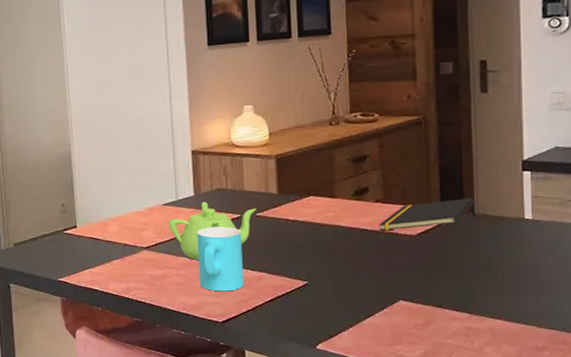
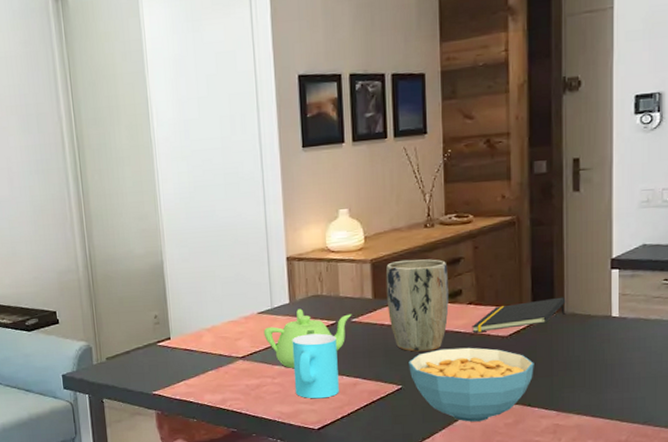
plant pot: none [290,156,355,248] -> present [385,259,449,352]
cereal bowl: none [314,245,444,321] -> present [408,347,534,422]

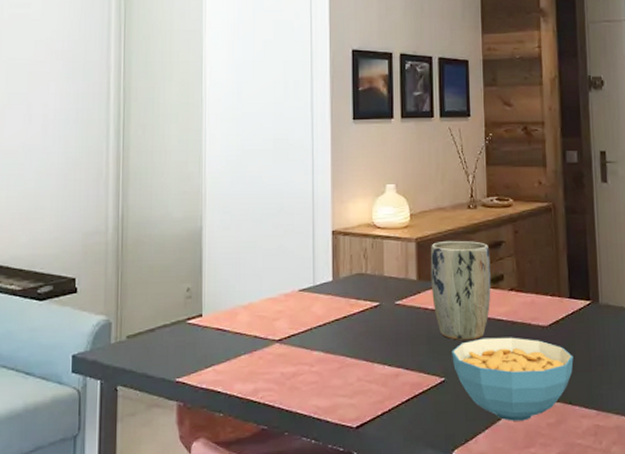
teapot: present [263,309,352,369] -> none [304,287,396,356]
cup: present [292,333,339,399] -> none [333,316,380,391]
notepad: present [472,297,566,333] -> none [513,287,600,322]

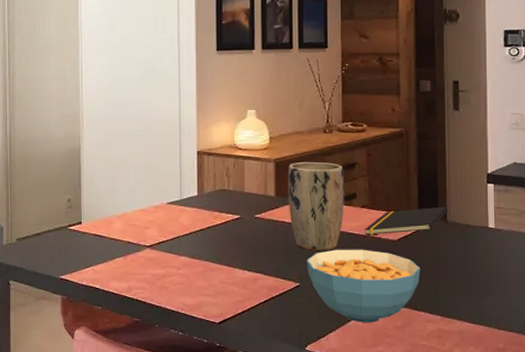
notepad: none [513,287,600,322] -> present [365,206,448,236]

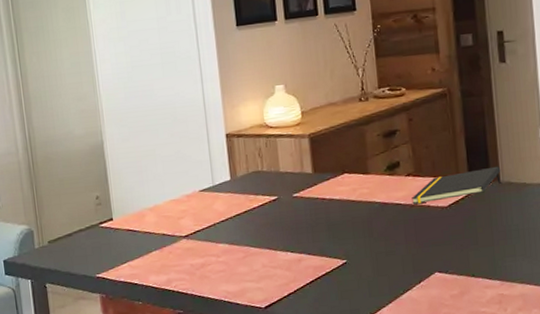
plant pot: present [287,161,344,250] -> none [324,132,388,225]
cereal bowl: present [306,249,421,323] -> none [351,219,475,295]

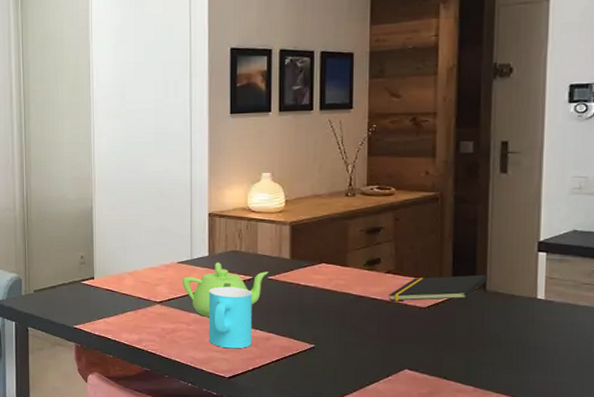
teapot: none [206,185,293,247] -> present [182,262,269,318]
cup: none [234,209,284,277] -> present [208,286,252,349]

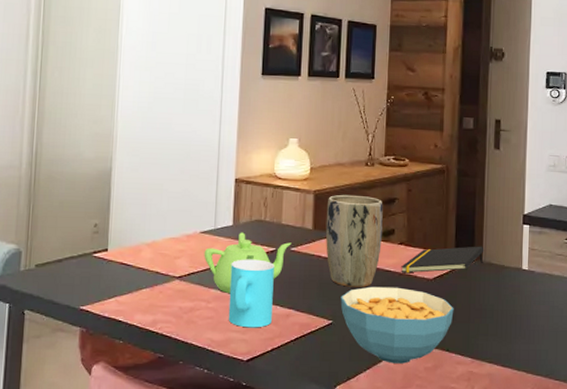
plant pot: none [304,225,367,314] -> present [325,194,383,287]
cereal bowl: none [322,313,452,388] -> present [340,286,454,364]

